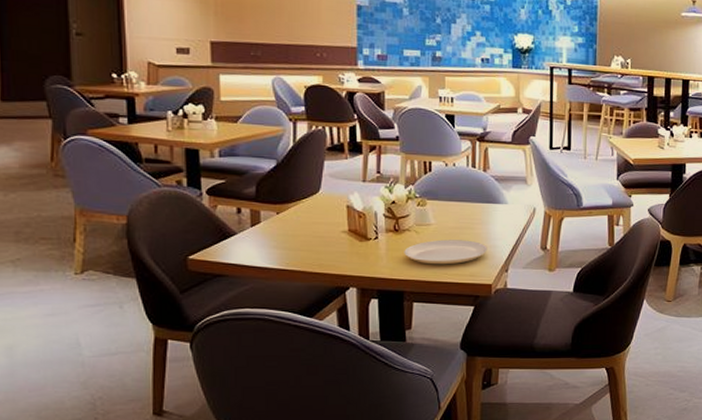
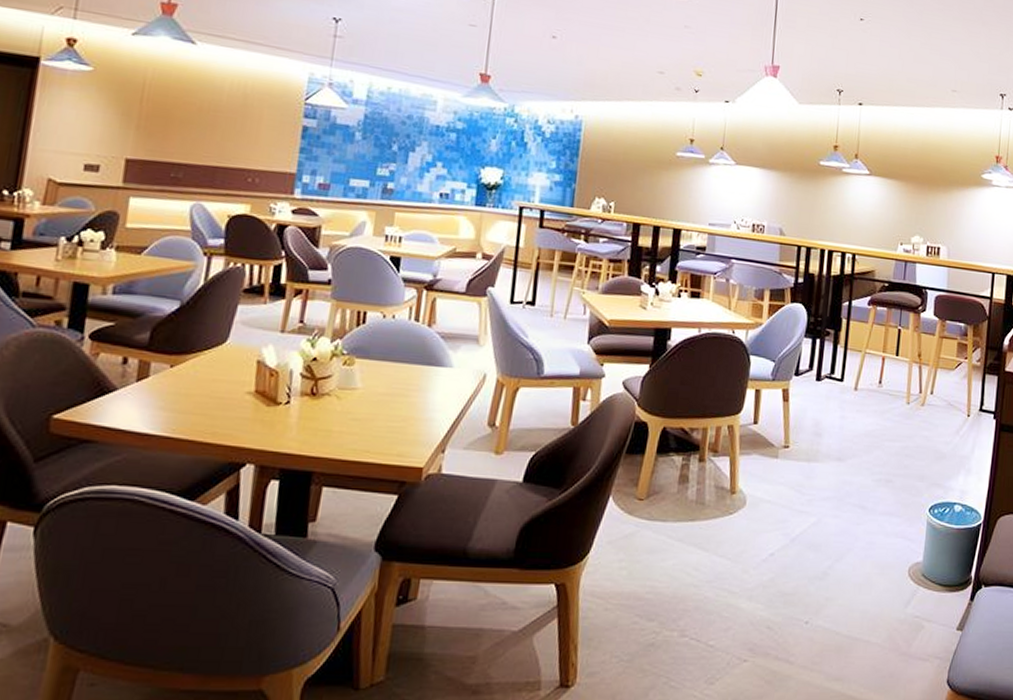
plate: present [404,239,487,265] -> none [319,408,423,441]

